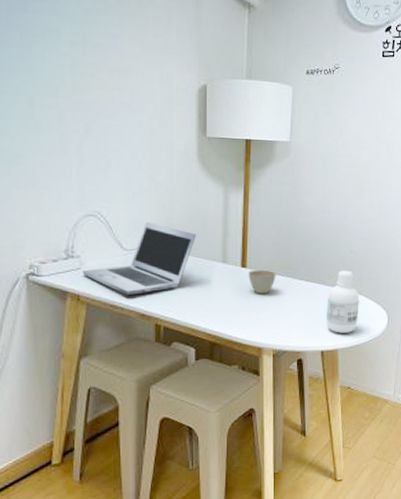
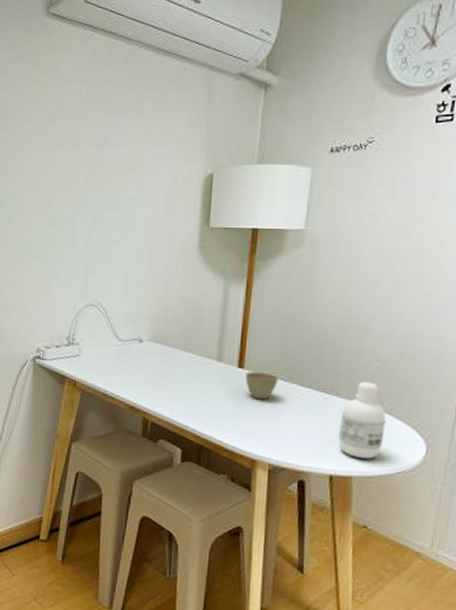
laptop: present [82,222,196,296] -> none [80,314,191,386]

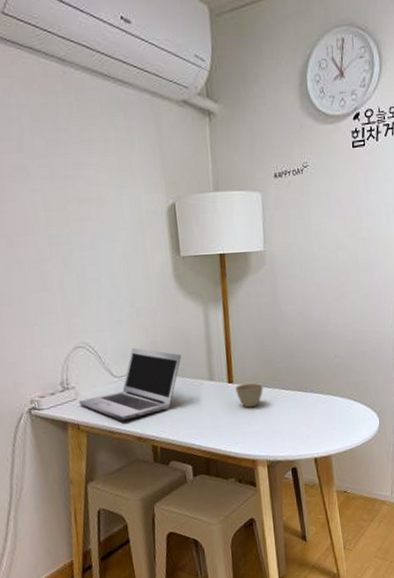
laptop: none [80,314,191,386] -> present [78,348,181,421]
bottle: present [338,381,387,459] -> none [316,376,349,439]

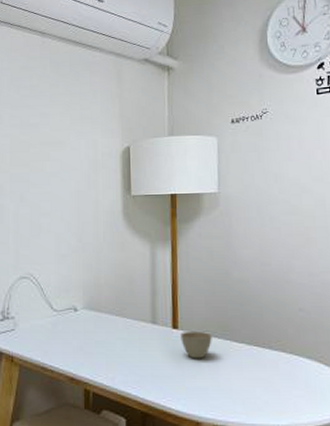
laptop: present [78,348,181,421] -> none [16,283,123,358]

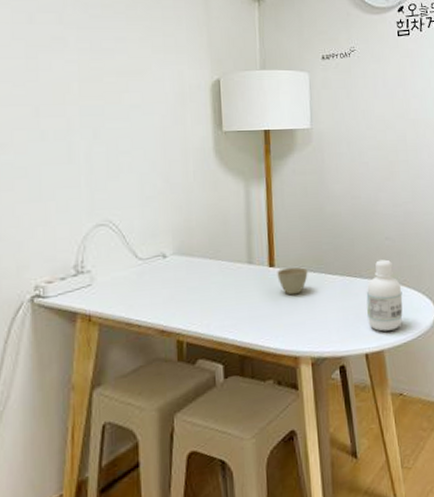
bottle: none [276,332,319,410] -> present [366,259,403,332]

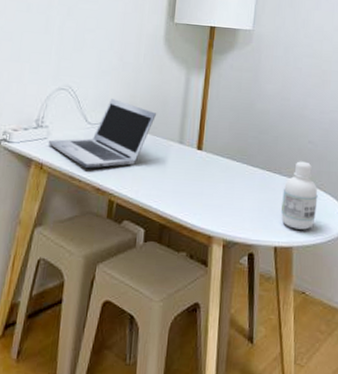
laptop: none [93,227,217,311] -> present [48,99,156,169]
cup: present [277,267,308,296] -> none [203,152,232,179]

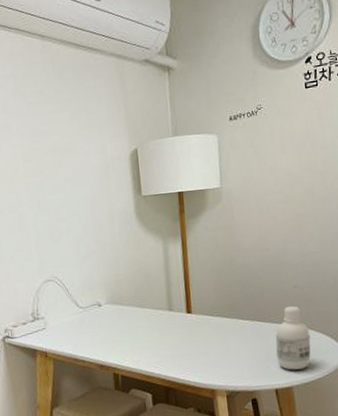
laptop: present [48,99,156,169] -> none [47,280,142,350]

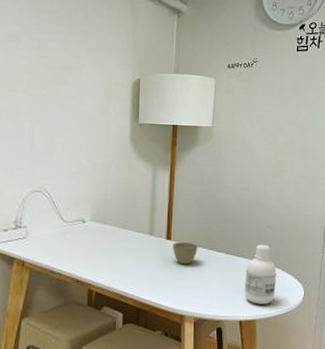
cup: none [194,313,222,338] -> present [172,241,198,265]

